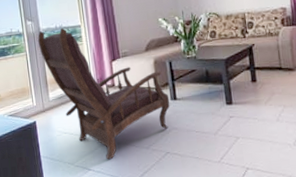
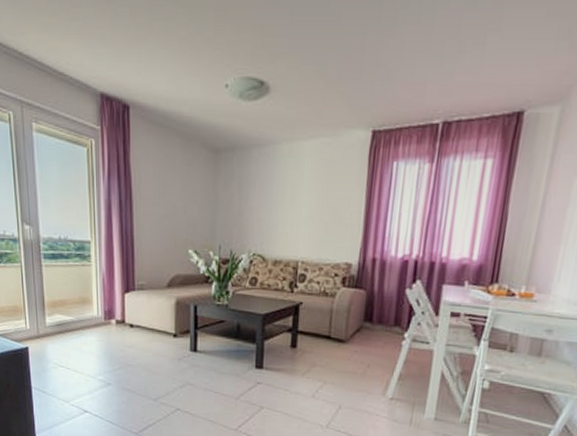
armchair: present [38,28,170,159] -> none [37,240,189,404]

